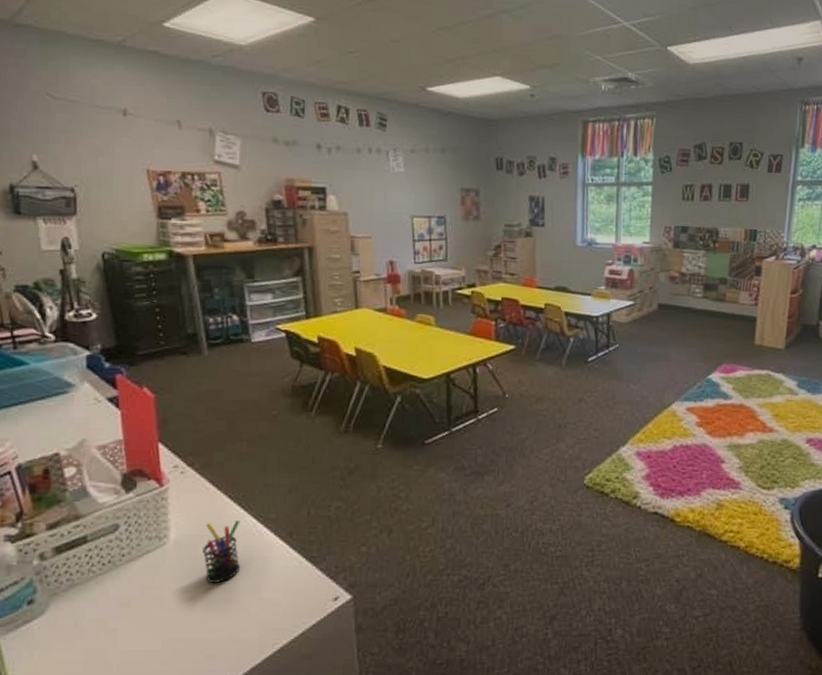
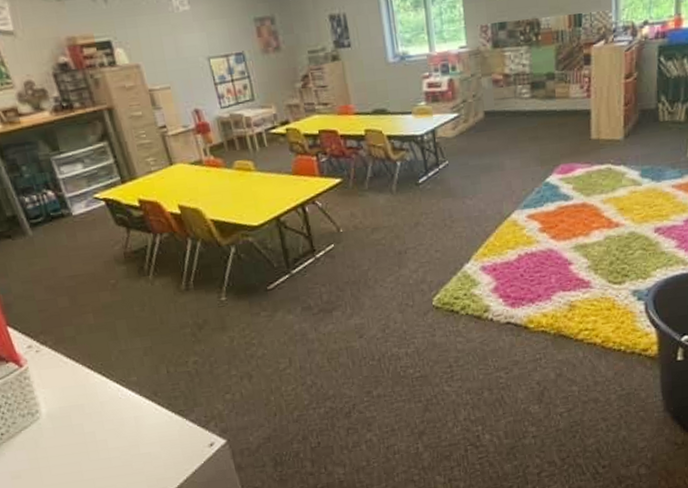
pen holder: present [203,521,240,583] -> none [72,387,115,447]

